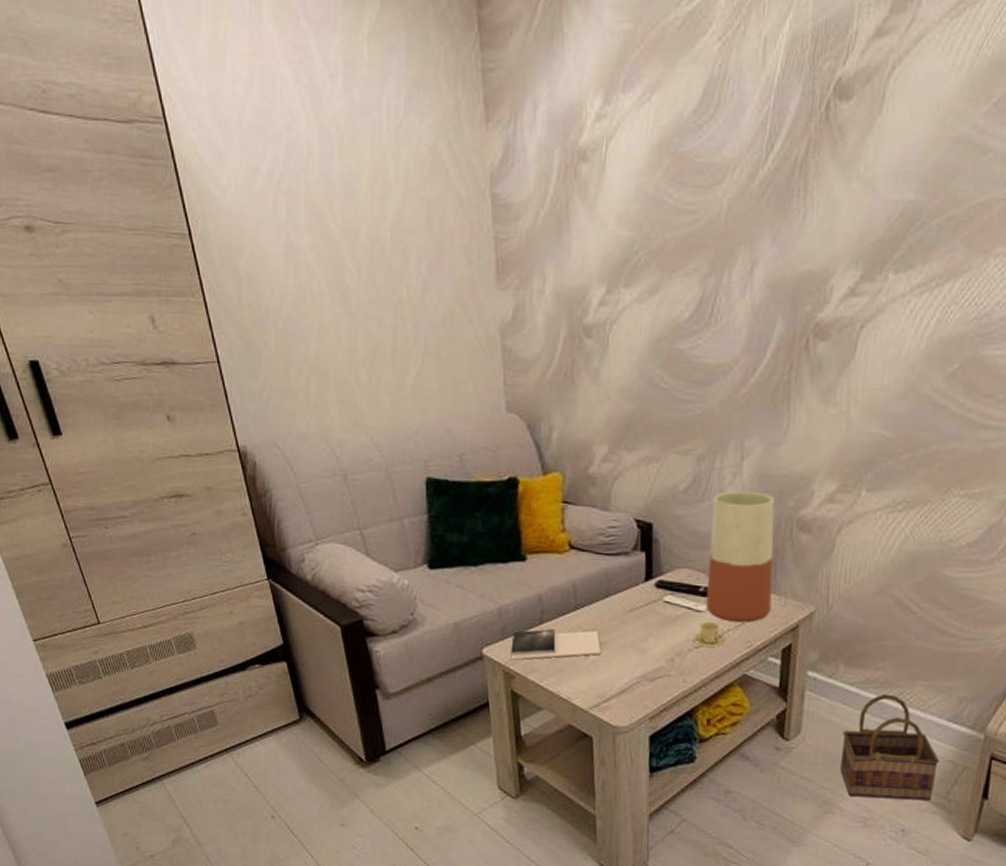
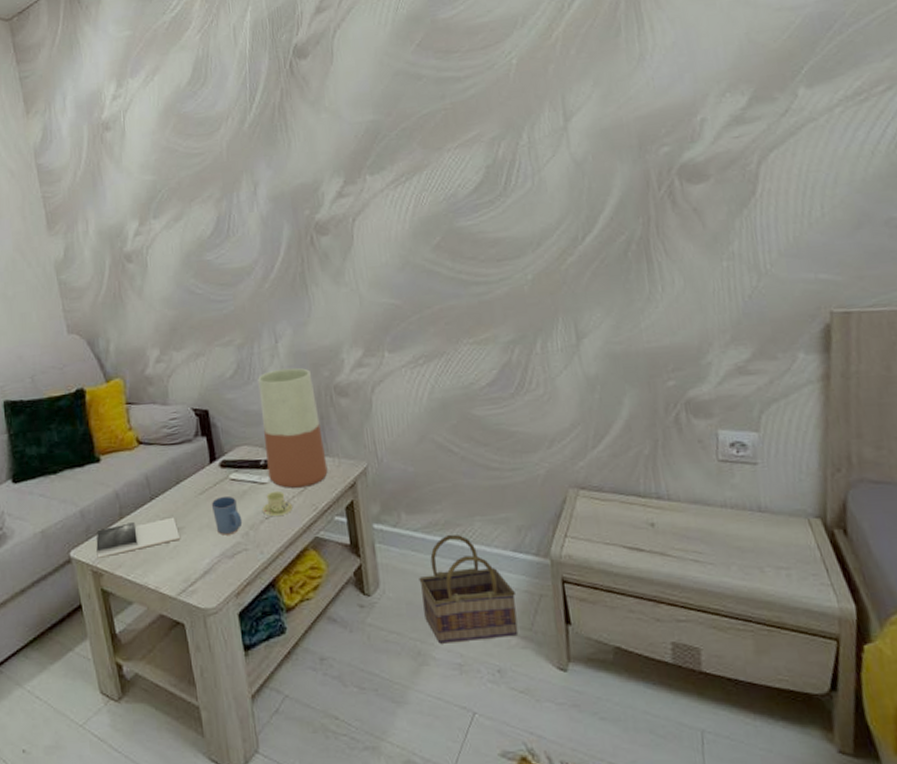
mug: none [639,617,670,658] -> present [211,495,243,535]

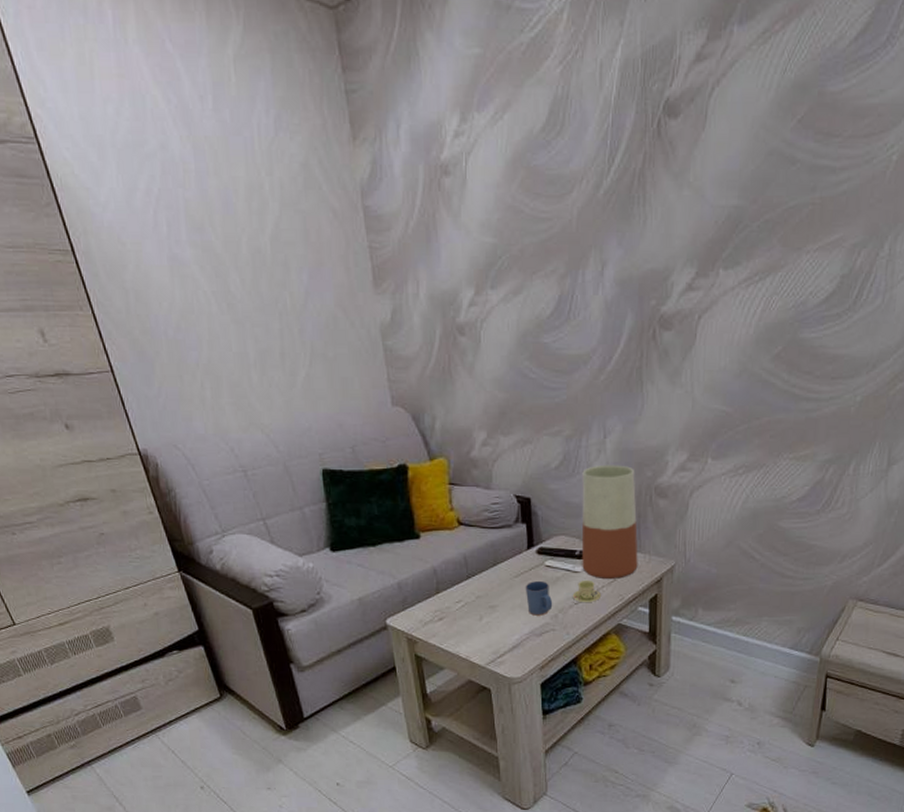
book: present [96,517,181,558] -> none [412,595,494,627]
basket: present [419,535,519,644] -> none [704,631,785,719]

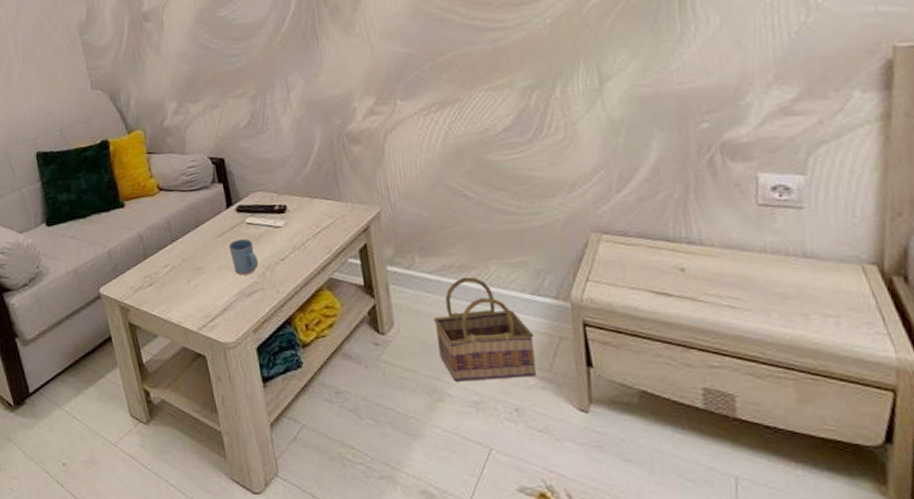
cup and saucer: present [572,579,600,602] -> none [277,234,307,258]
vase: present [581,464,638,579] -> none [271,116,341,232]
basket: none [704,631,785,719] -> present [433,277,537,382]

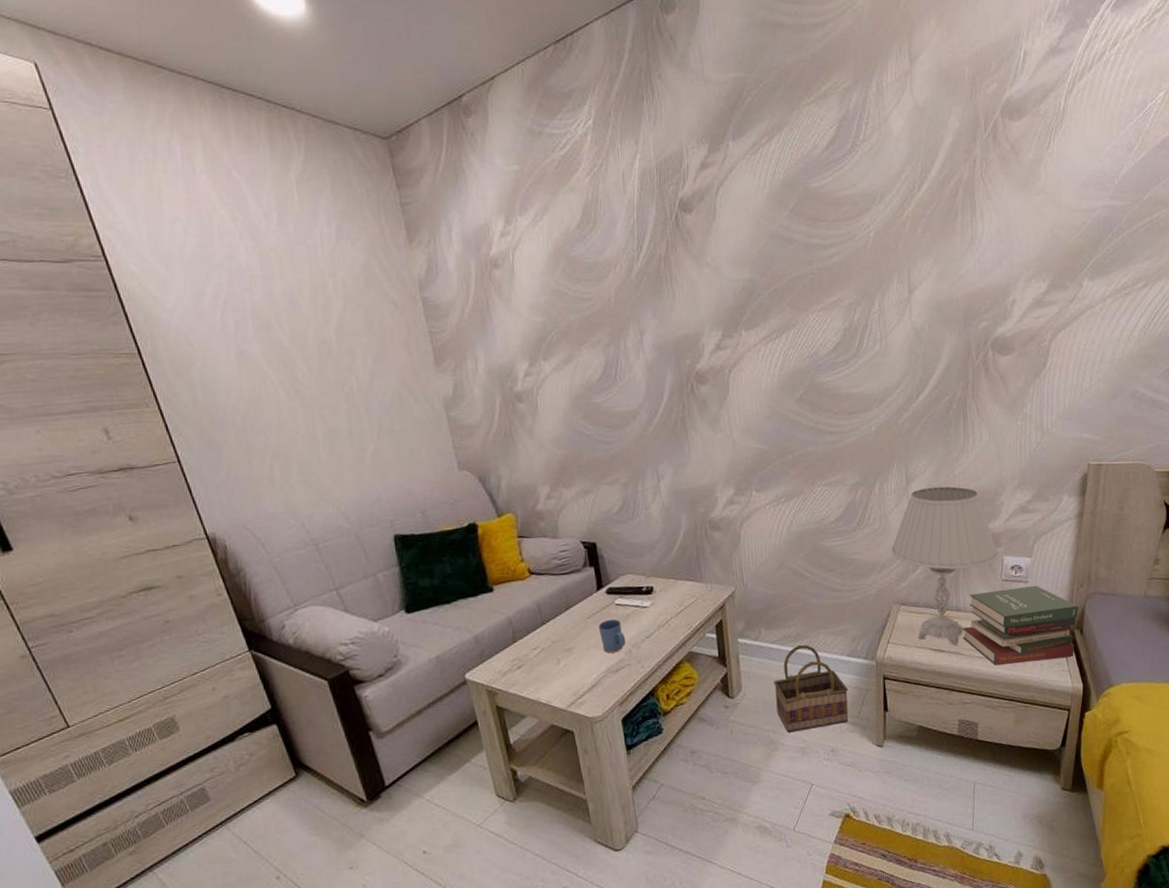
table lamp: none [582,85,751,289] -> present [890,486,999,646]
books: none [700,212,898,319] -> present [963,585,1079,665]

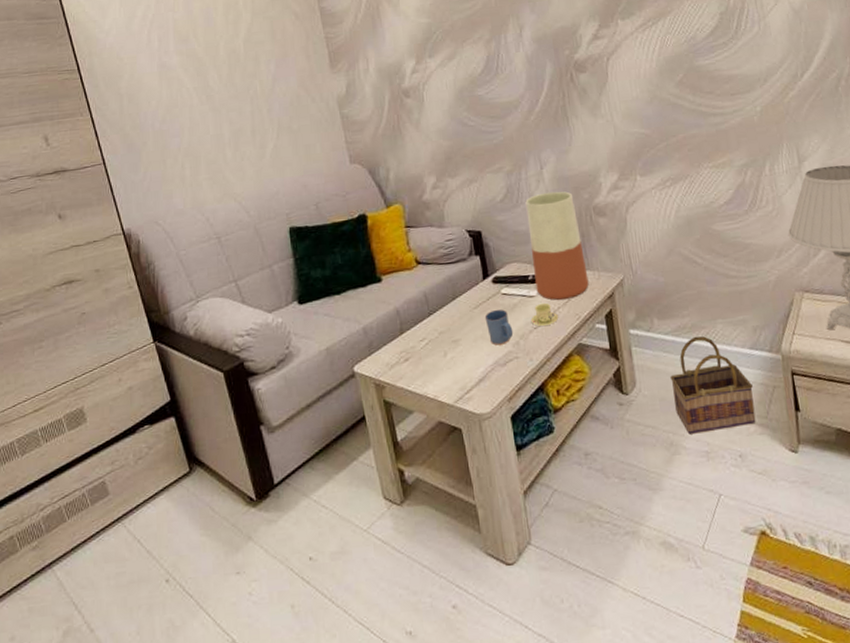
vase: none [641,504,701,611] -> present [525,191,589,300]
cup and saucer: none [643,613,670,635] -> present [530,302,558,326]

